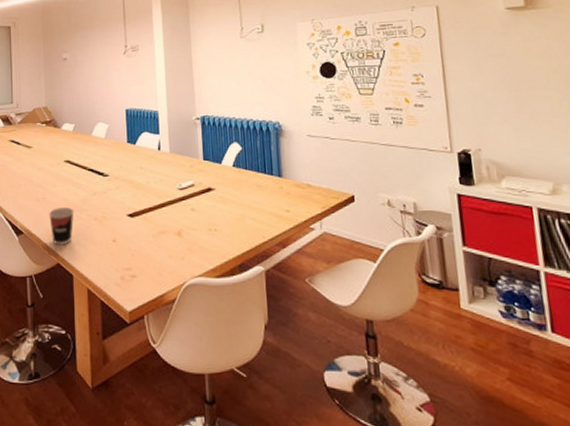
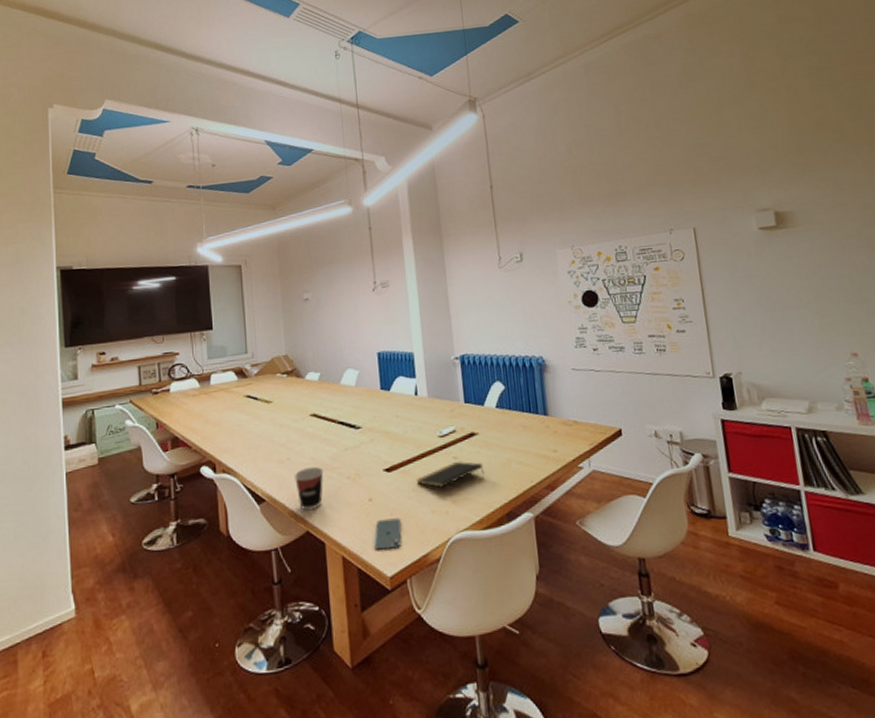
smartphone: none [116,259,141,286] -> present [374,518,402,550]
notepad: none [156,212,219,235] -> present [416,461,484,488]

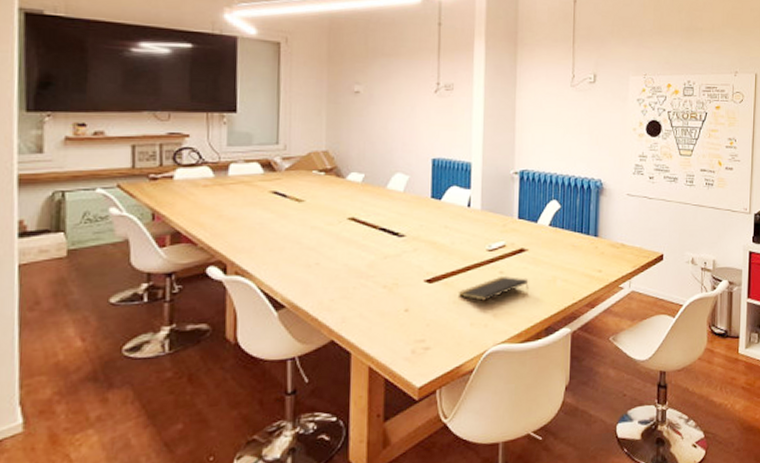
cup: present [293,467,324,511] -> none [321,274,358,319]
smartphone: present [374,518,402,550] -> none [405,329,437,361]

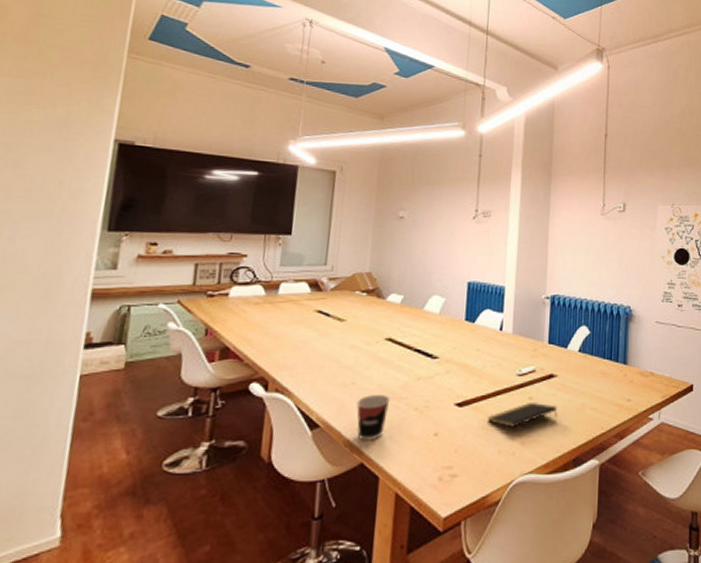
cup: none [321,274,358,319] -> present [356,395,391,441]

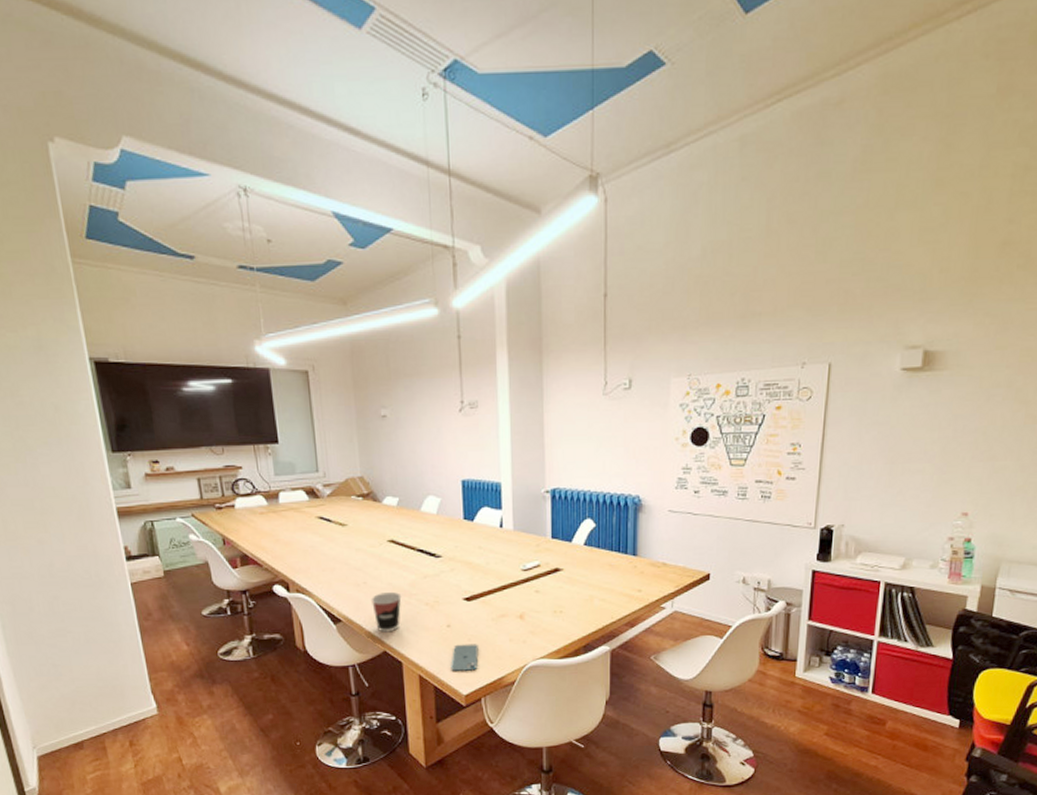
smartphone: none [432,456,465,488] -> present [451,644,479,671]
notepad: present [487,401,558,427] -> none [495,594,565,618]

